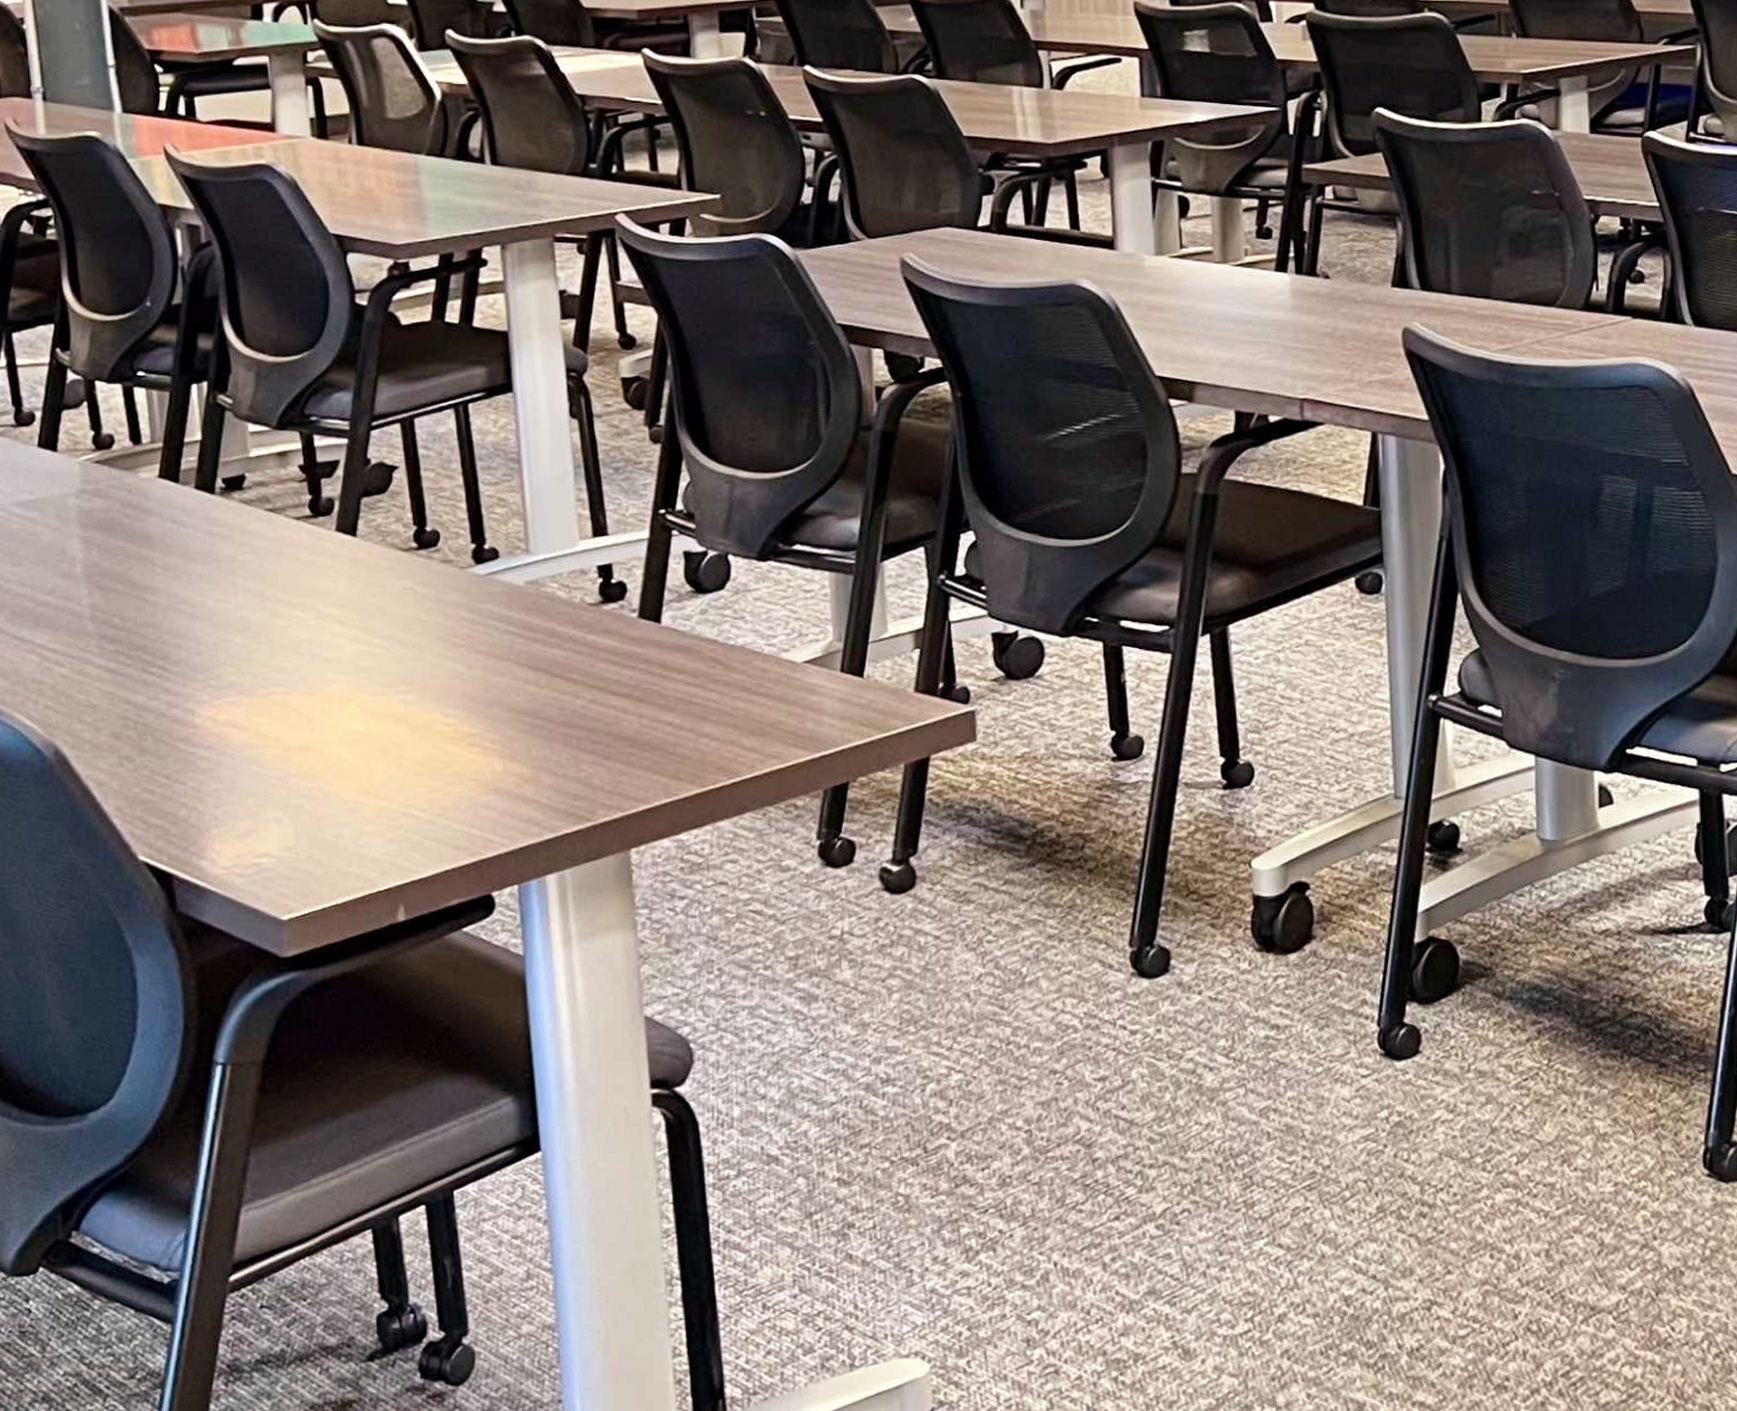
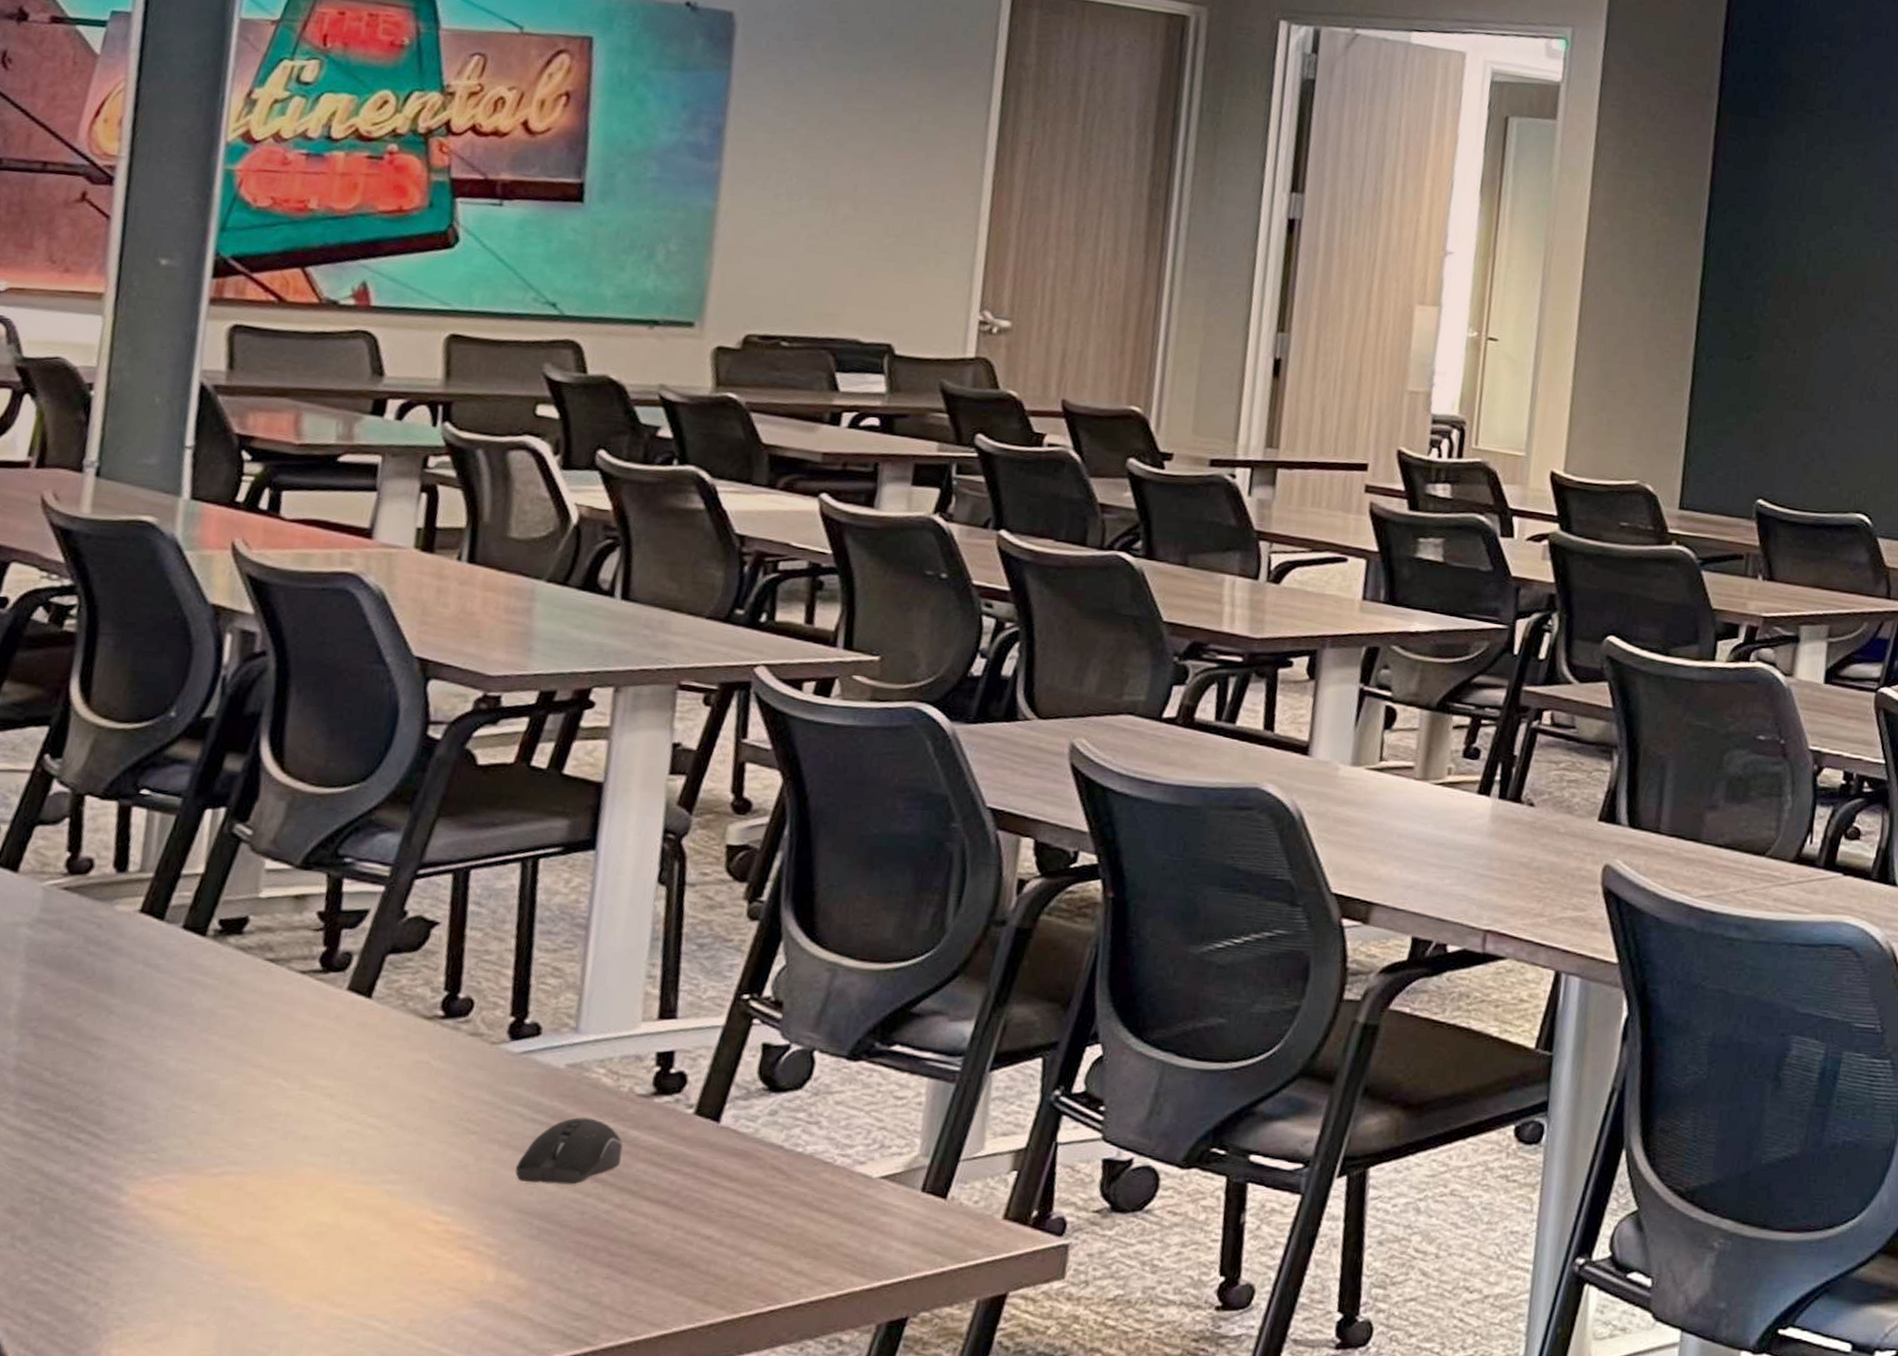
computer mouse: none [502,627,585,685] -> present [515,1117,623,1185]

